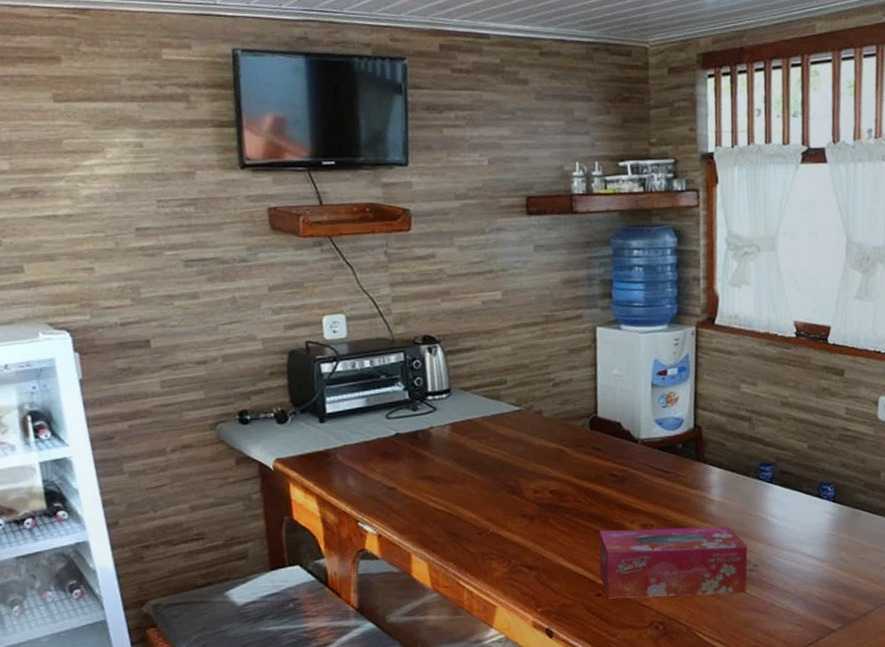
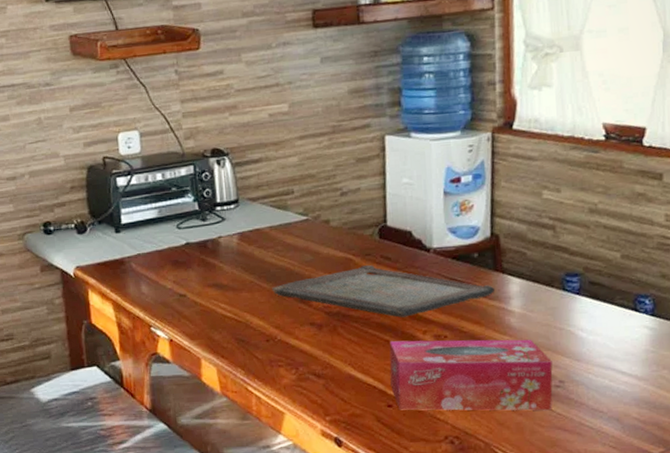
serving tray: none [484,456,698,508] -> present [272,265,496,318]

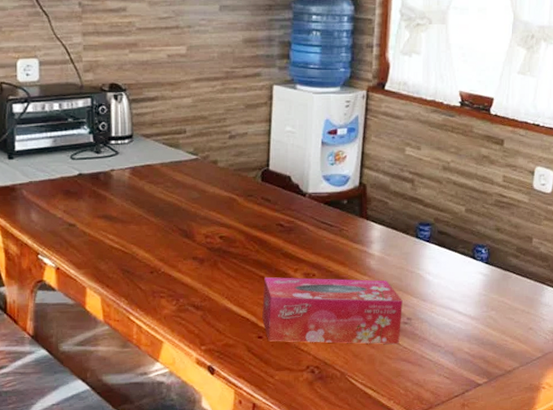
serving tray: present [272,265,496,318] -> none [159,206,360,256]

